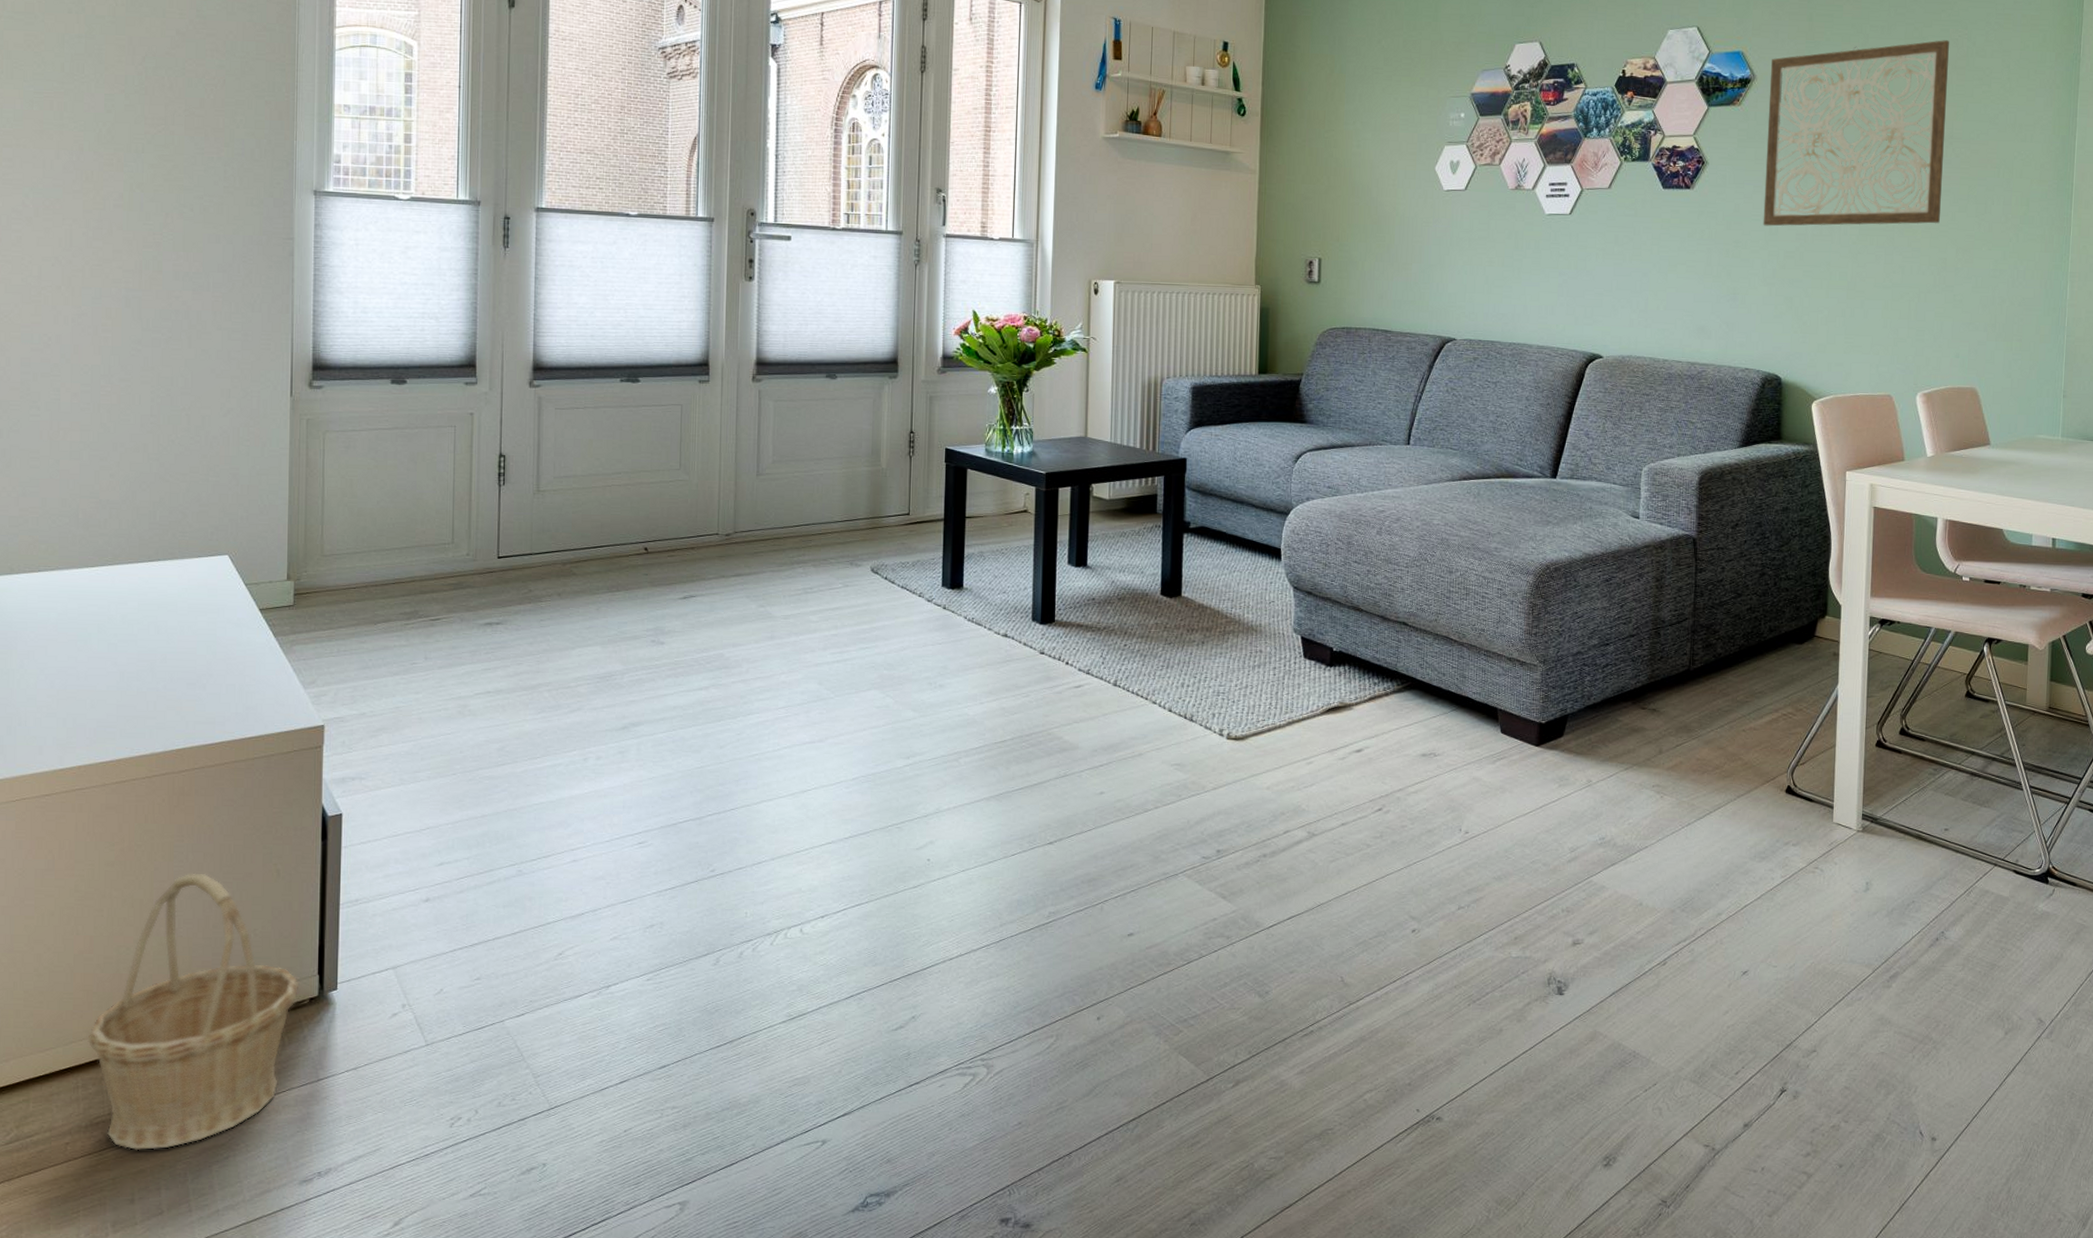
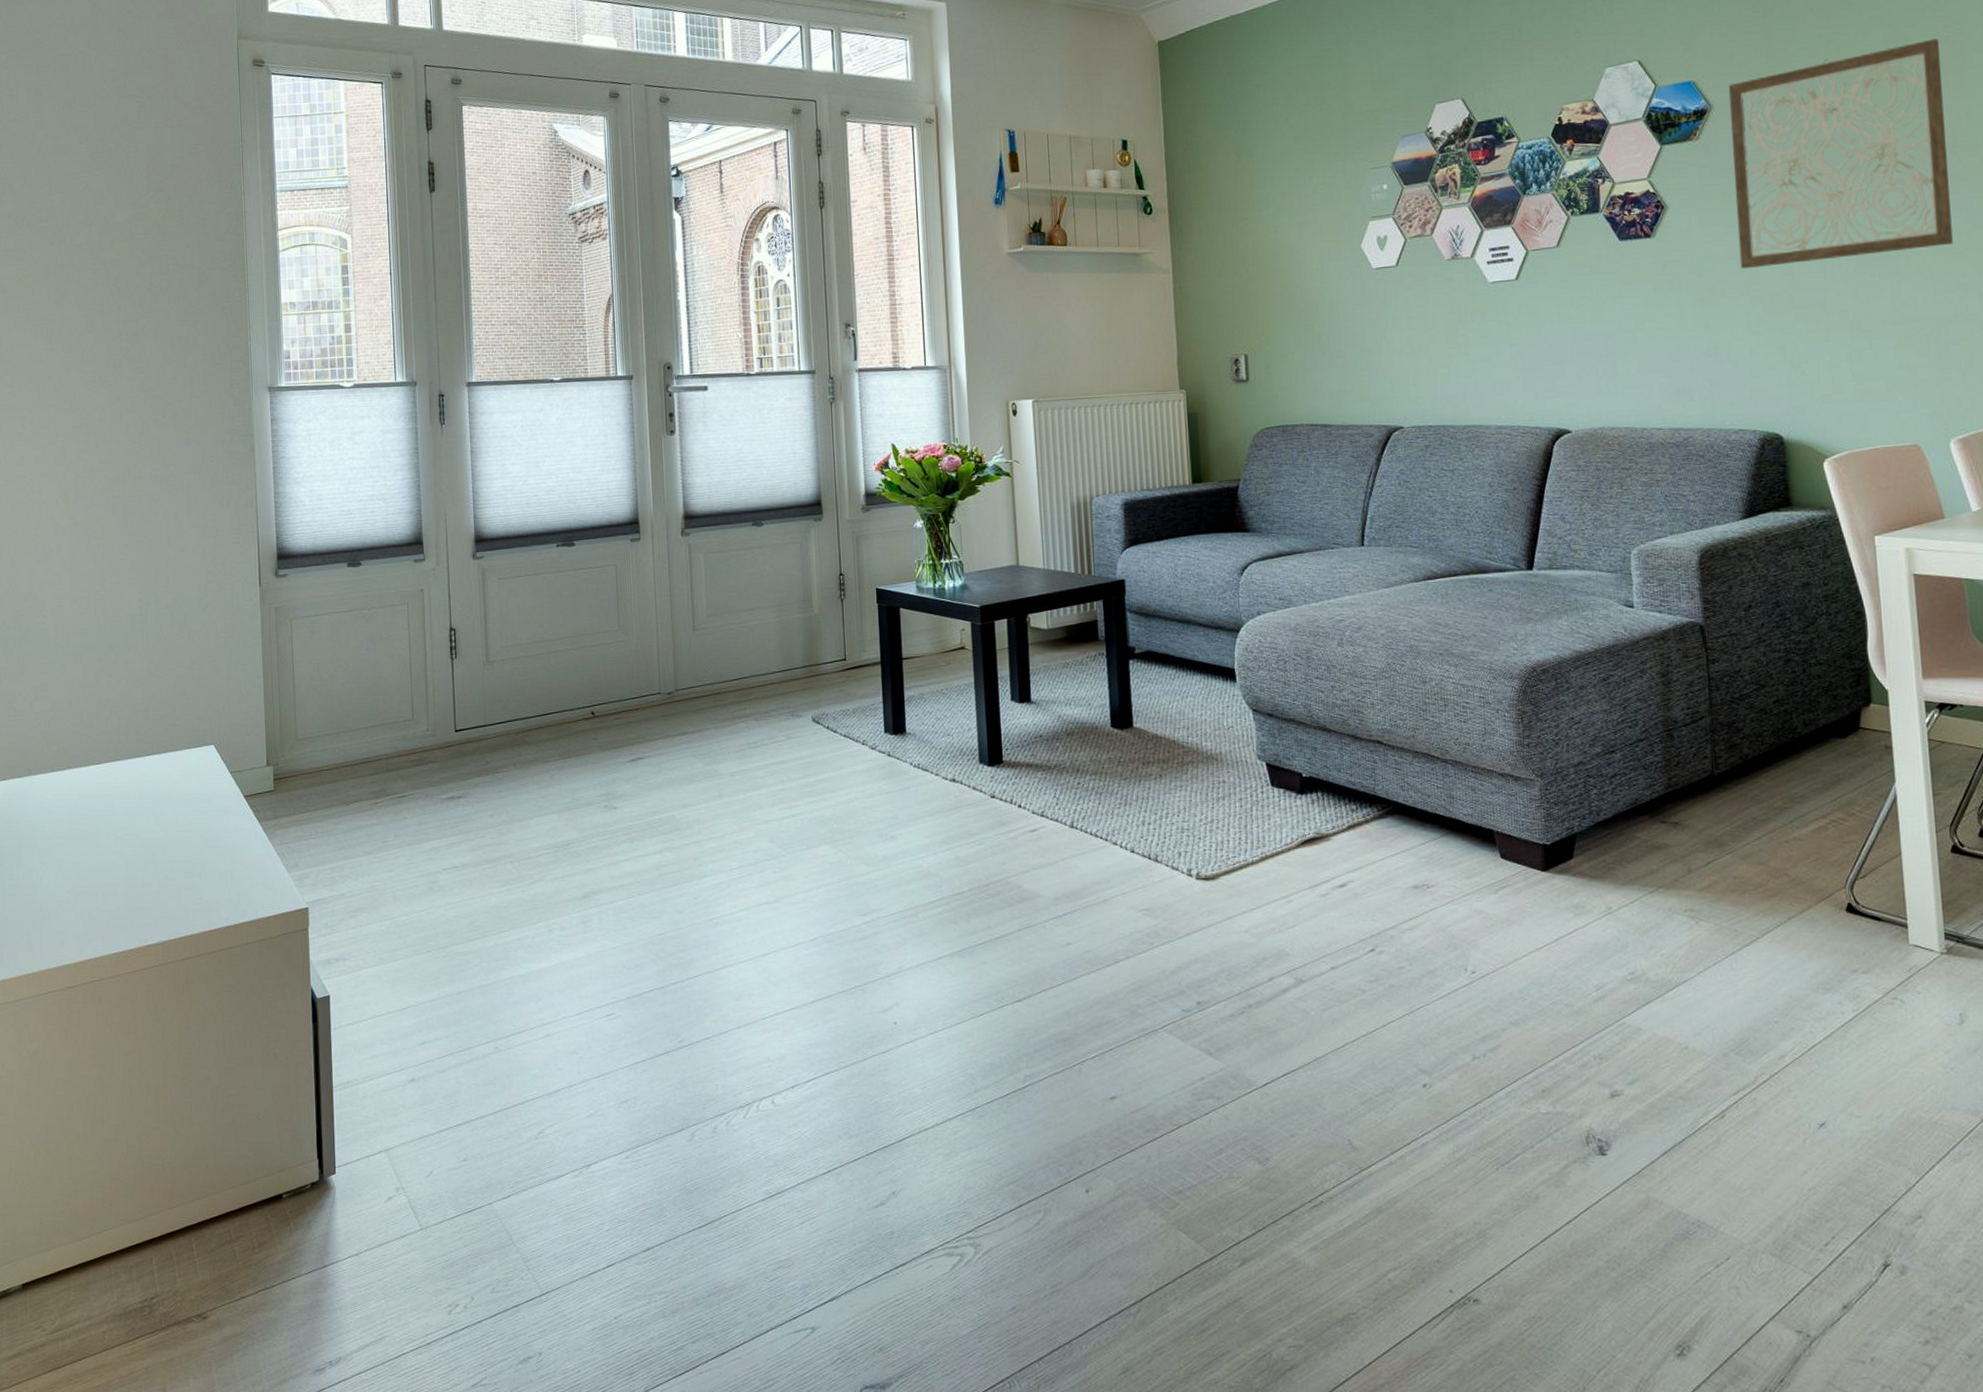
basket: present [87,873,300,1151] -> none [117,1059,301,1340]

